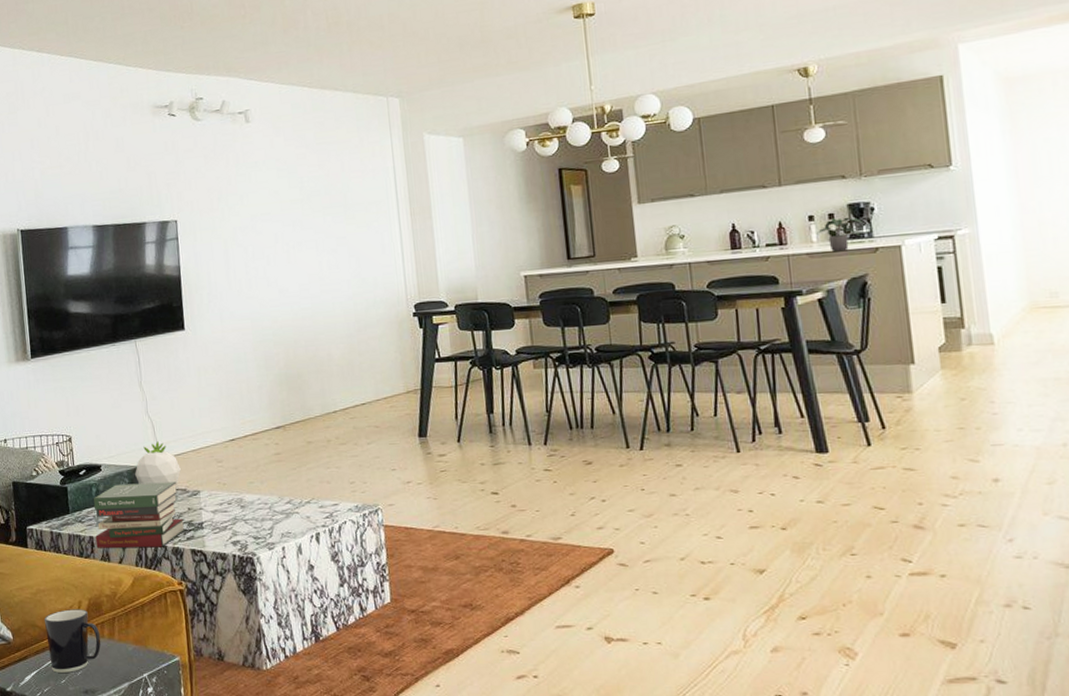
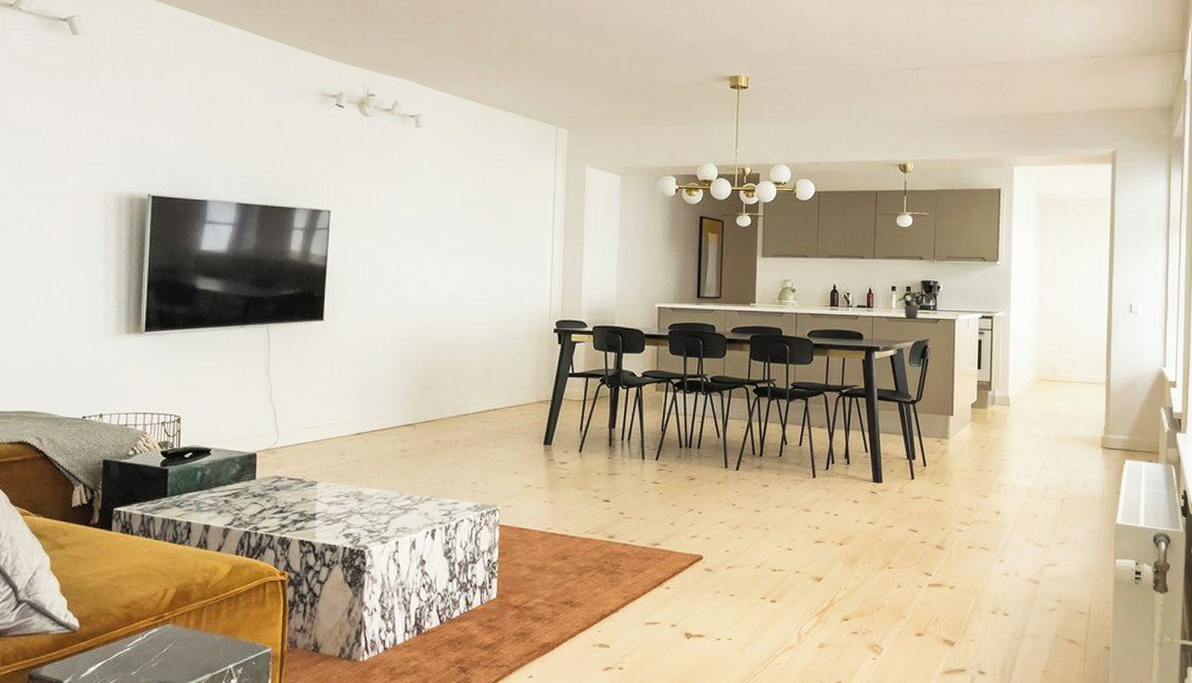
mug: present [44,609,101,674] -> none [120,597,185,665]
books: present [93,481,186,548] -> none [193,470,297,537]
succulent plant: present [135,441,181,485] -> none [248,429,300,475]

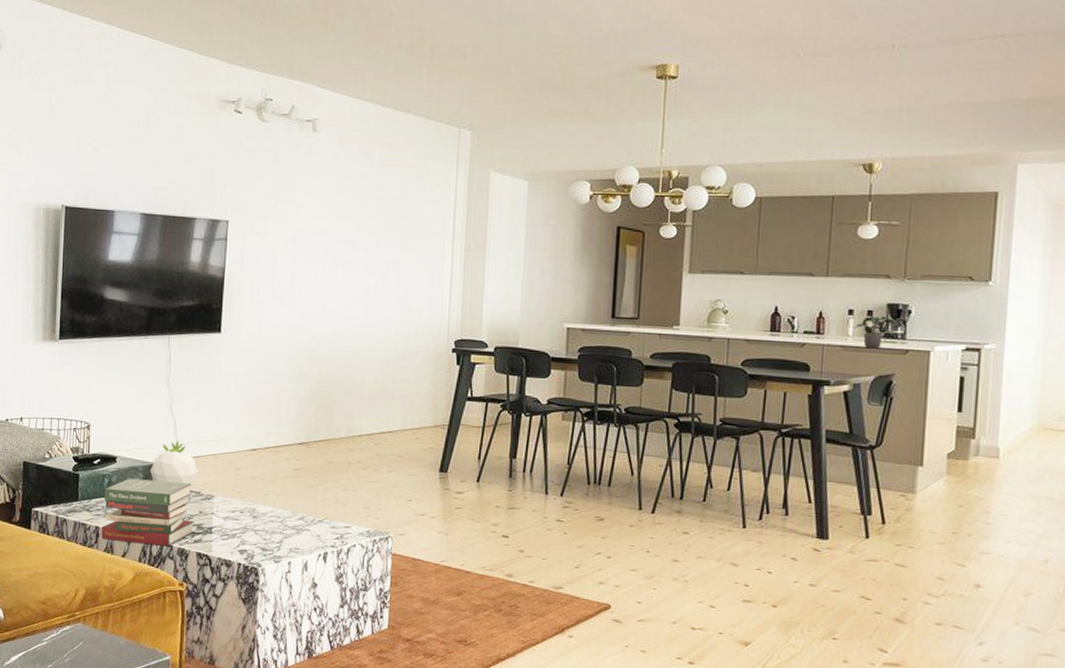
books: none [193,470,297,537] -> present [101,478,194,547]
succulent plant: none [248,429,300,475] -> present [150,441,198,487]

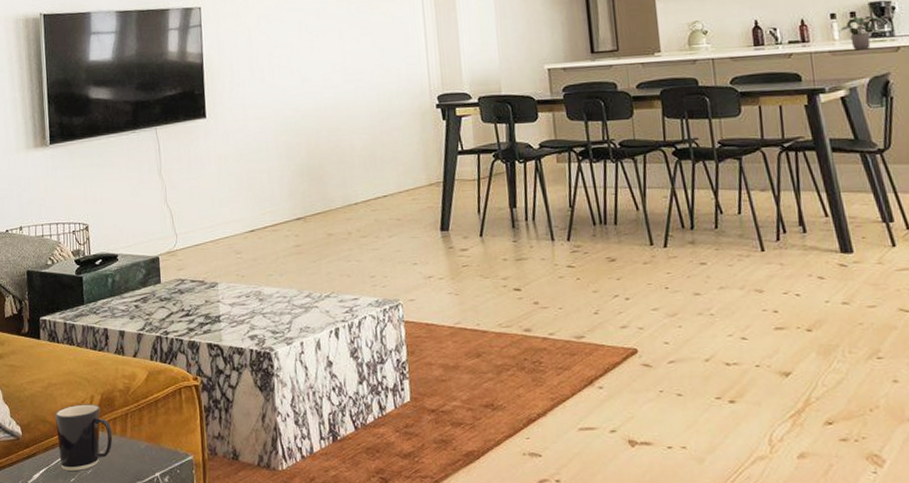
mug: none [37,595,94,659] -> present [54,404,113,472]
books: present [101,478,194,547] -> none [108,273,202,342]
succulent plant: present [150,441,198,487] -> none [152,231,199,277]

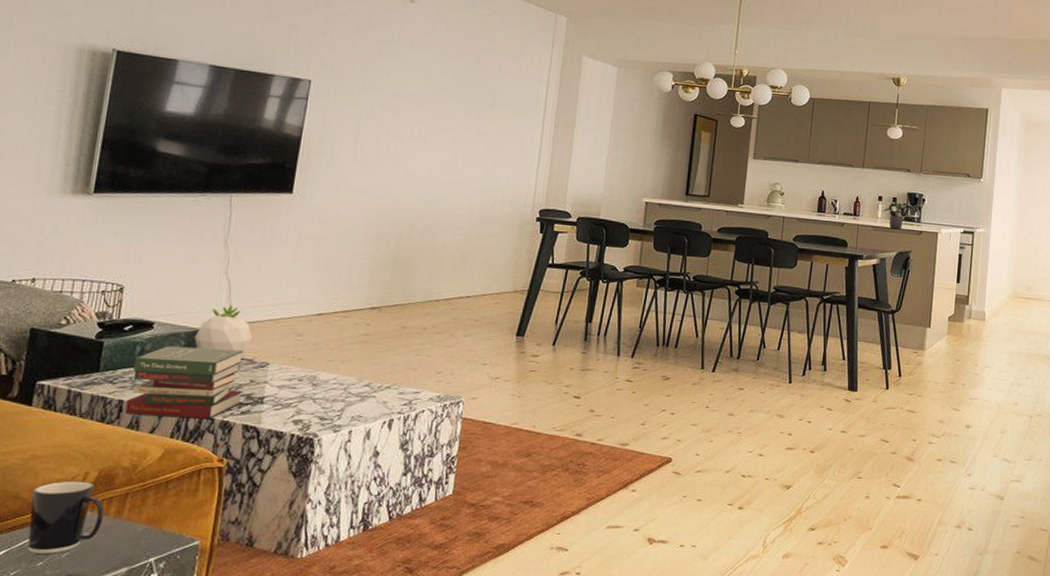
books: none [108,273,202,342] -> present [125,346,243,420]
succulent plant: none [152,231,199,277] -> present [194,305,252,354]

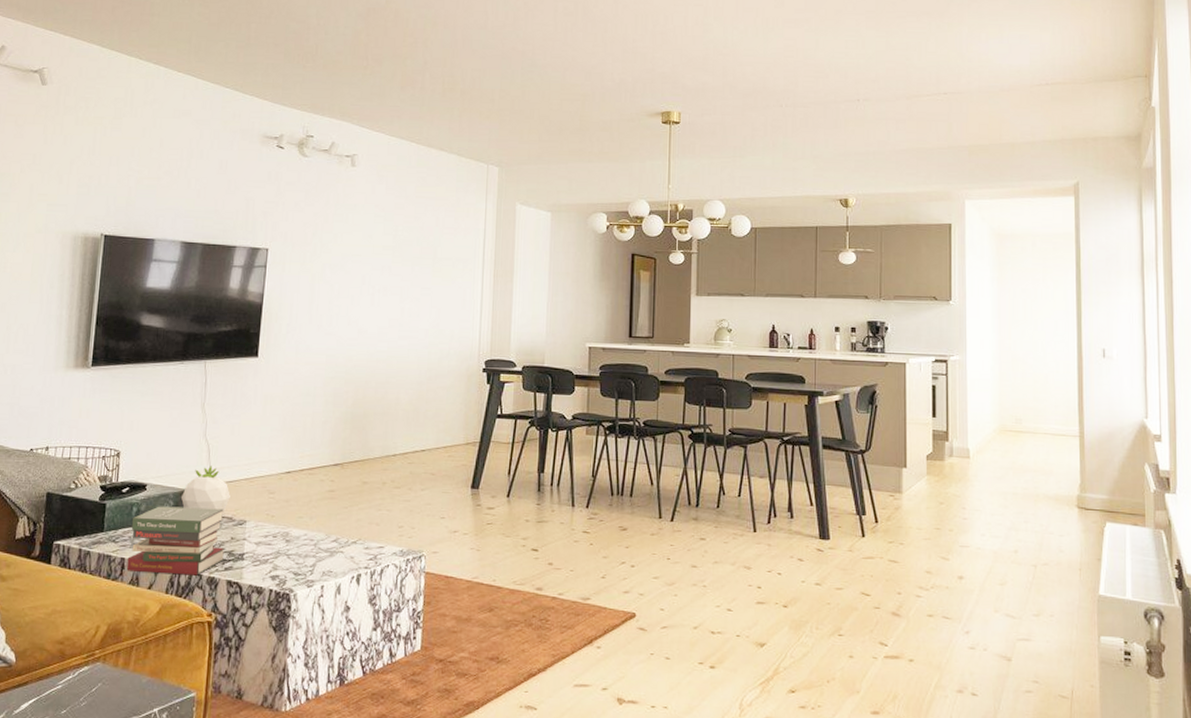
mug: present [27,480,105,555] -> none [53,633,114,704]
potted plant: present [883,201,916,230] -> none [841,332,878,362]

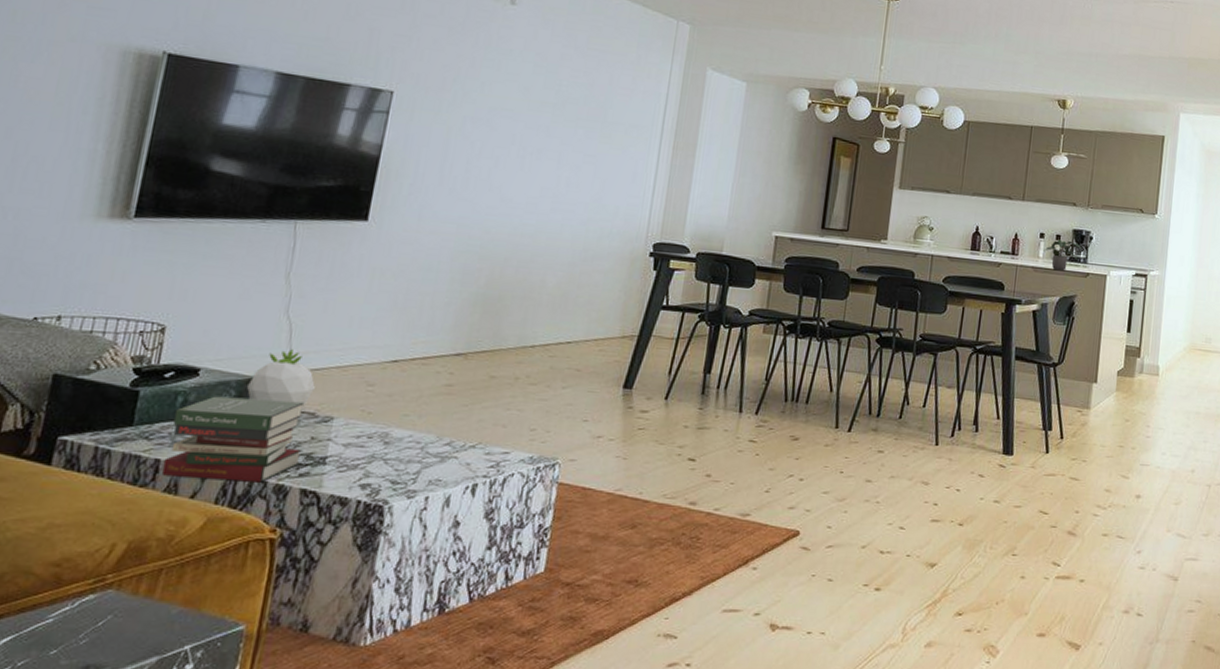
potted plant: none [841,332,878,362] -> present [1045,239,1082,271]

